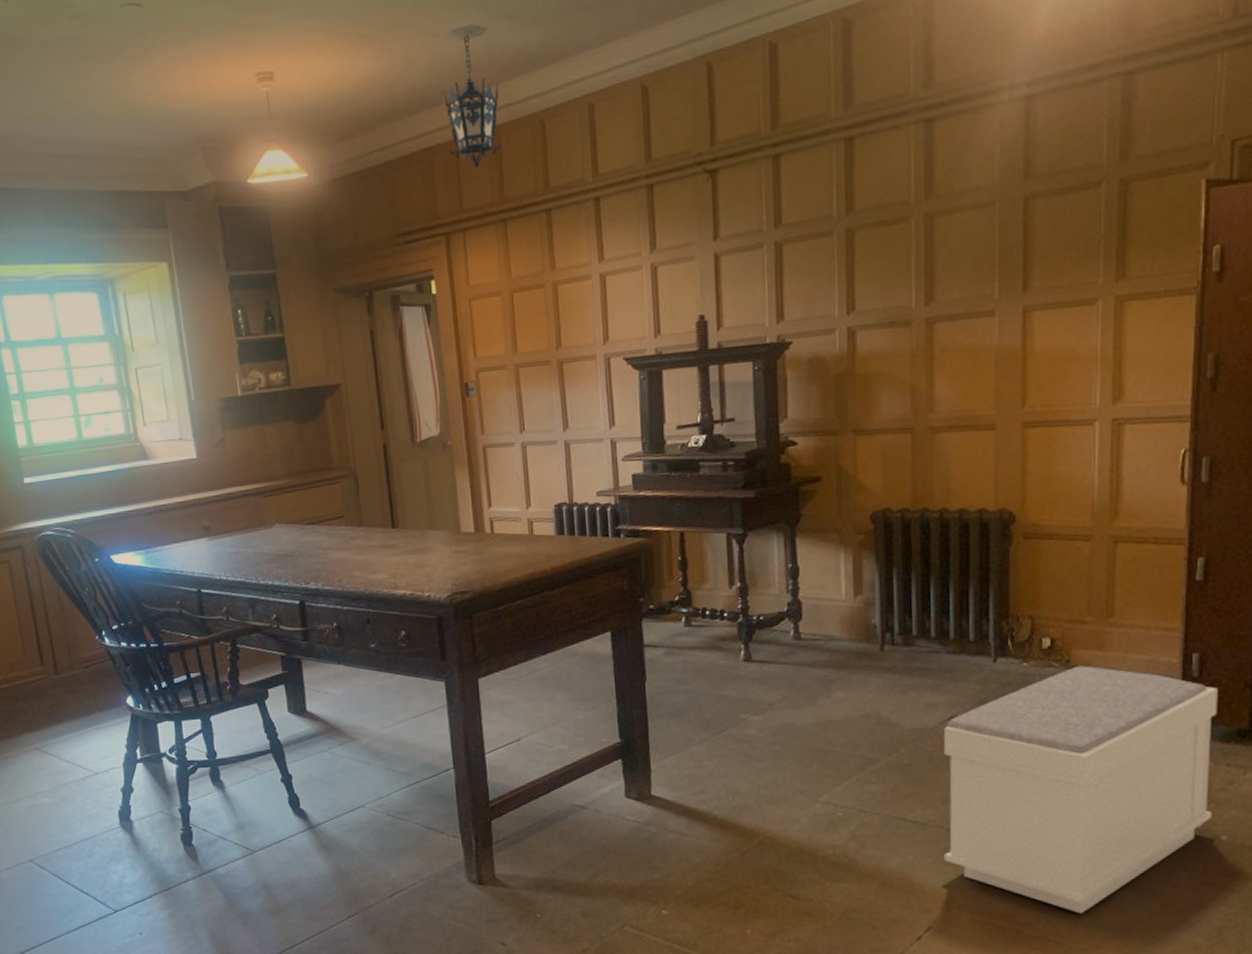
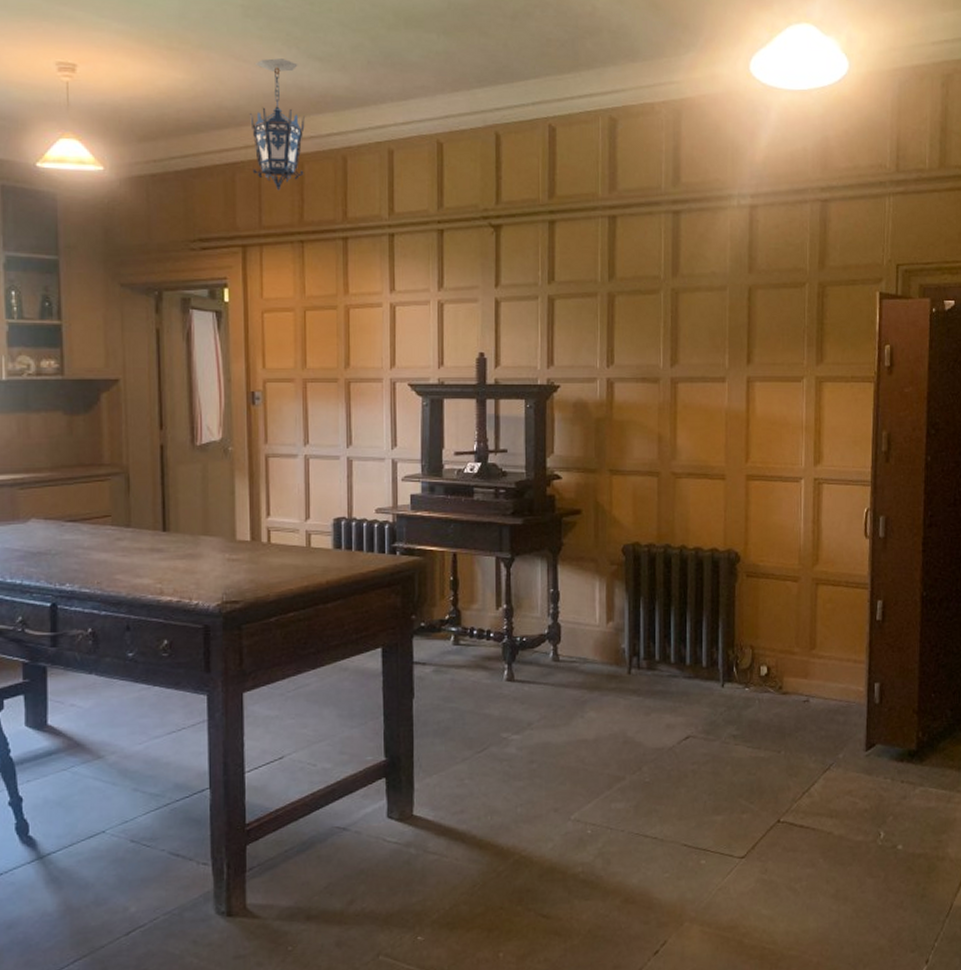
bench: present [943,665,1218,914] -> none [678,692,894,922]

